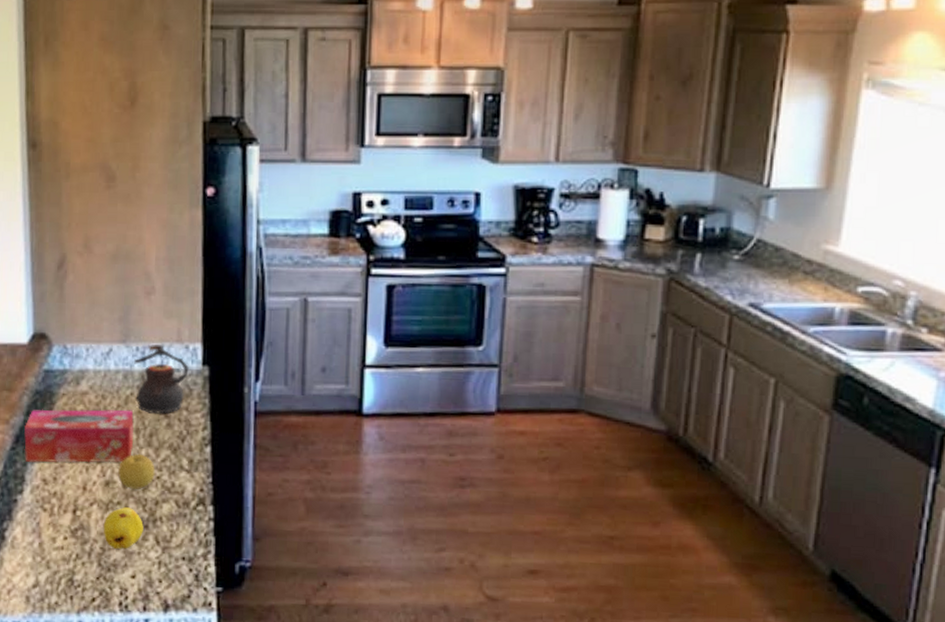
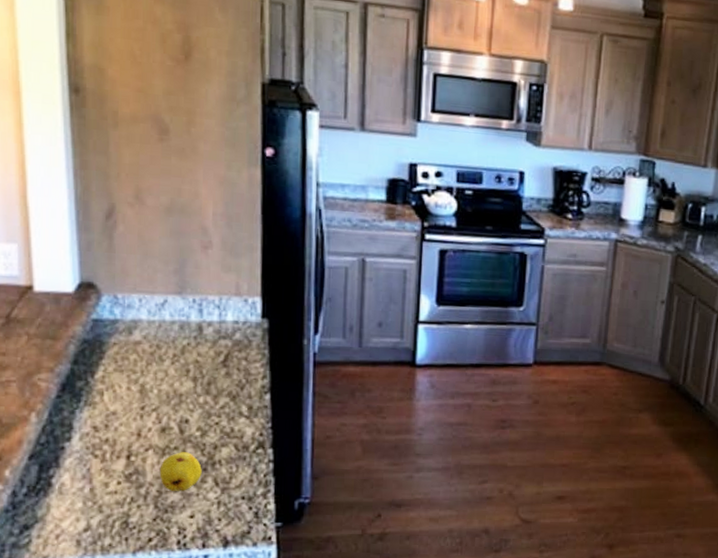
tissue box: present [24,409,134,463] -> none [71,358,192,411]
fruit: present [118,453,155,489] -> none [175,401,214,435]
teapot: present [134,345,189,414] -> none [191,297,248,364]

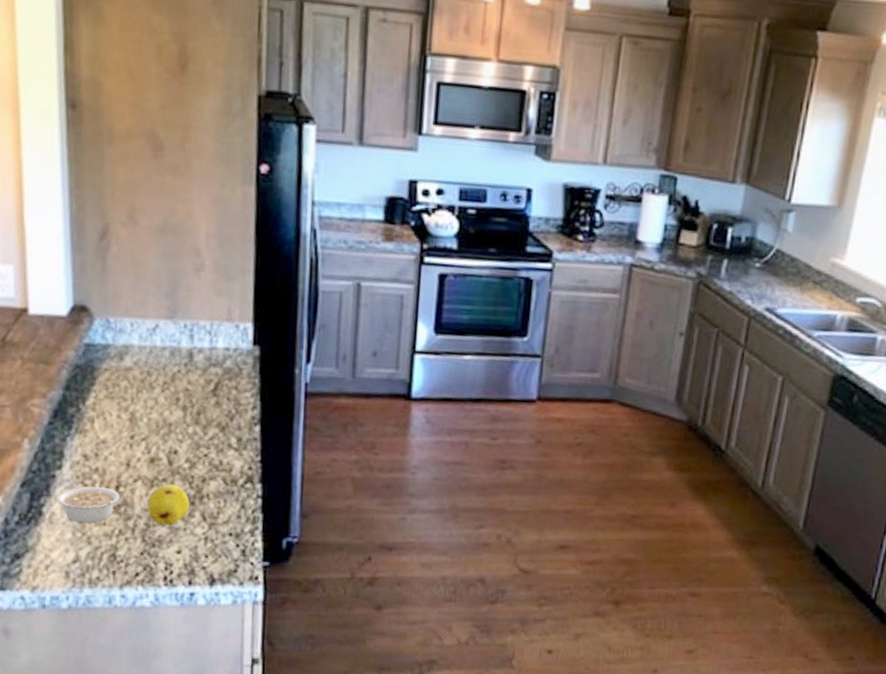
legume: none [66,456,132,492] -> present [56,486,121,523]

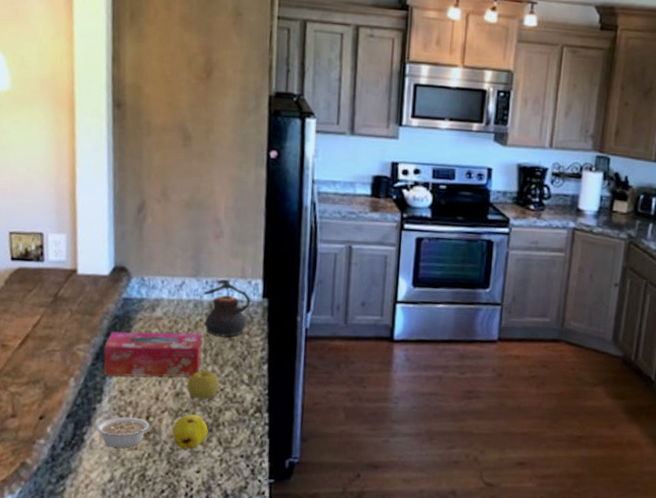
tissue box: none [63,383,181,440] -> present [103,331,202,377]
fruit: none [164,431,203,467] -> present [187,369,220,399]
teapot: none [182,322,239,393] -> present [204,279,251,338]

